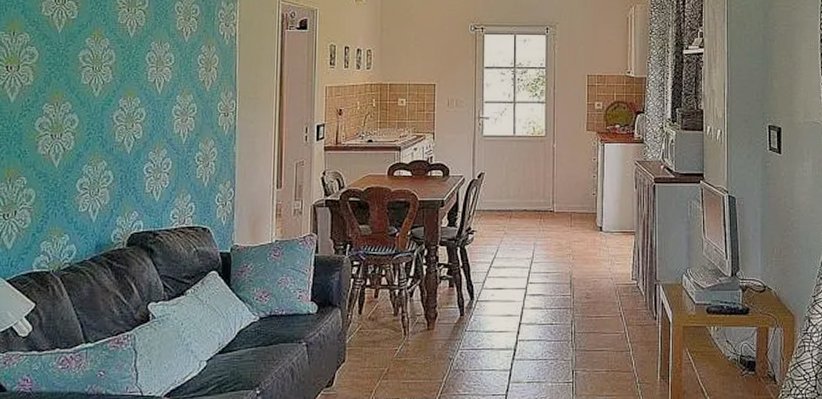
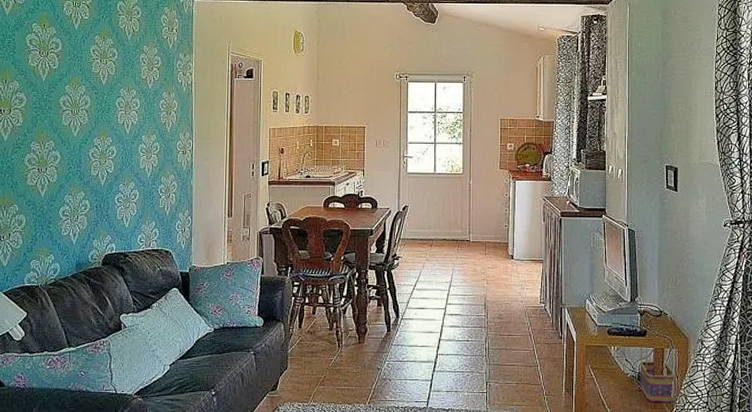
basket: none [742,325,780,388] -> present [640,346,675,403]

